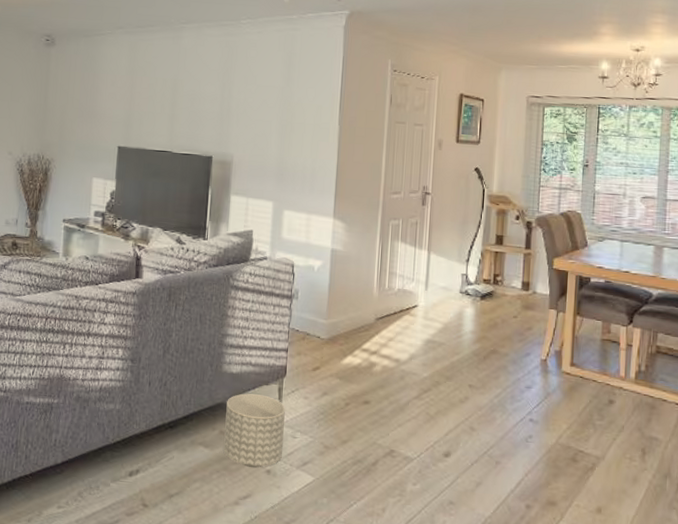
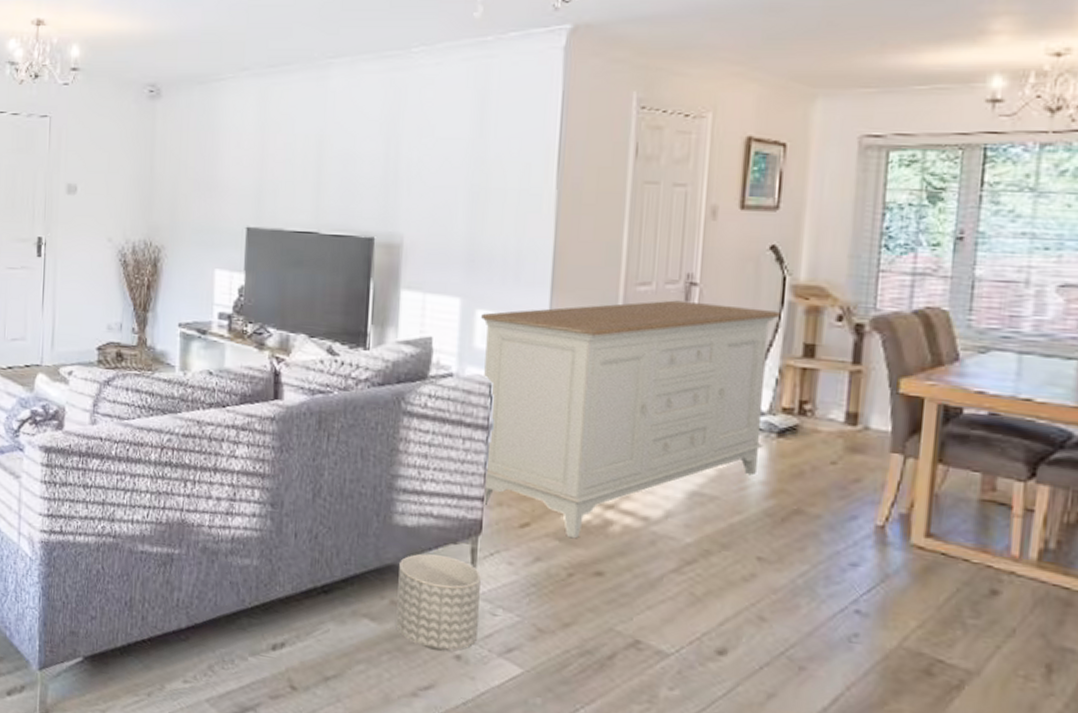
sideboard: none [286,204,482,377] -> present [480,300,781,539]

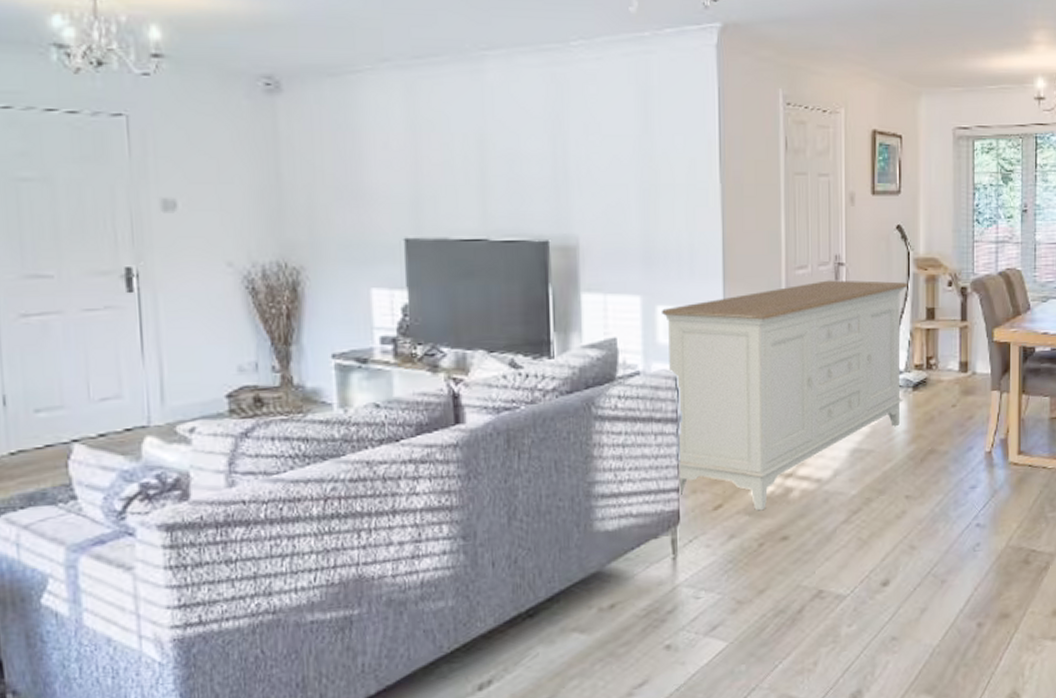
planter: present [396,553,481,652] -> none [604,552,684,647]

